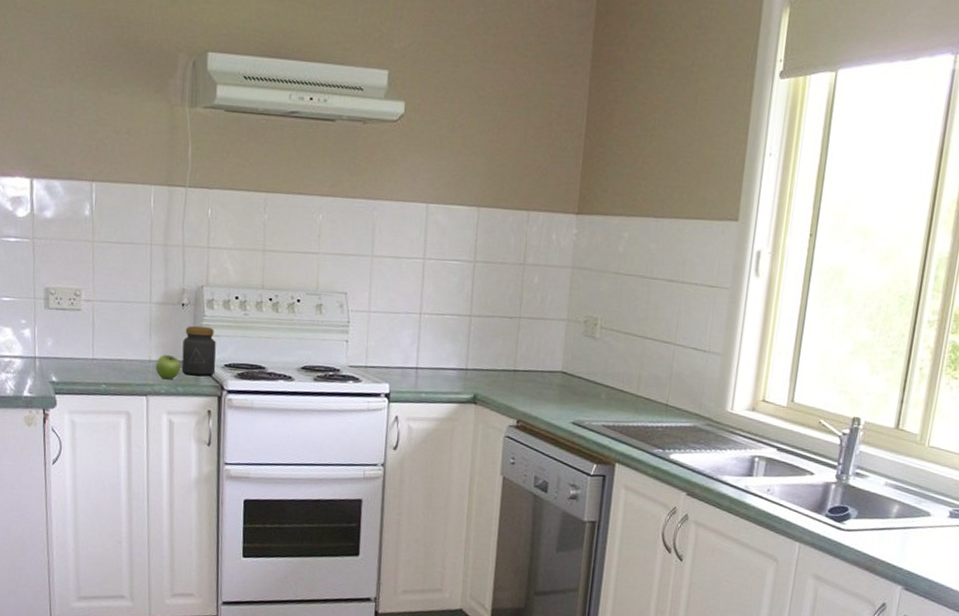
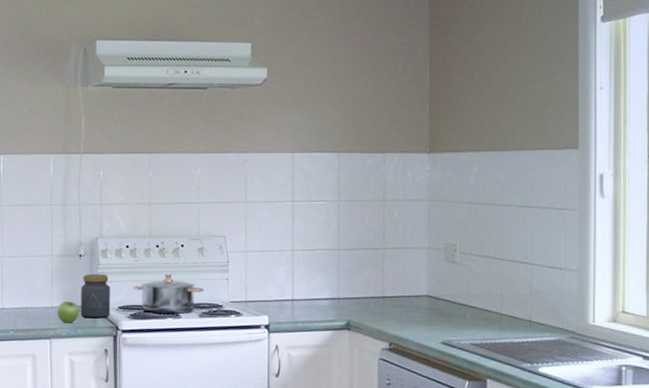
cooking pot: none [241,330,321,376] -> present [133,273,204,315]

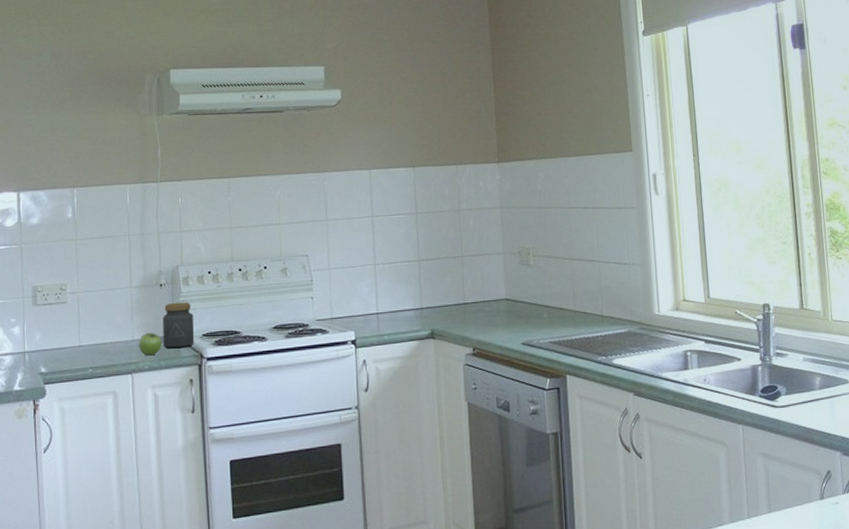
cooking pot: present [133,273,204,315] -> none [217,296,289,339]

